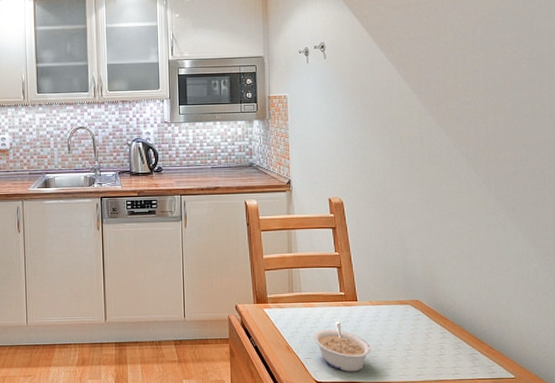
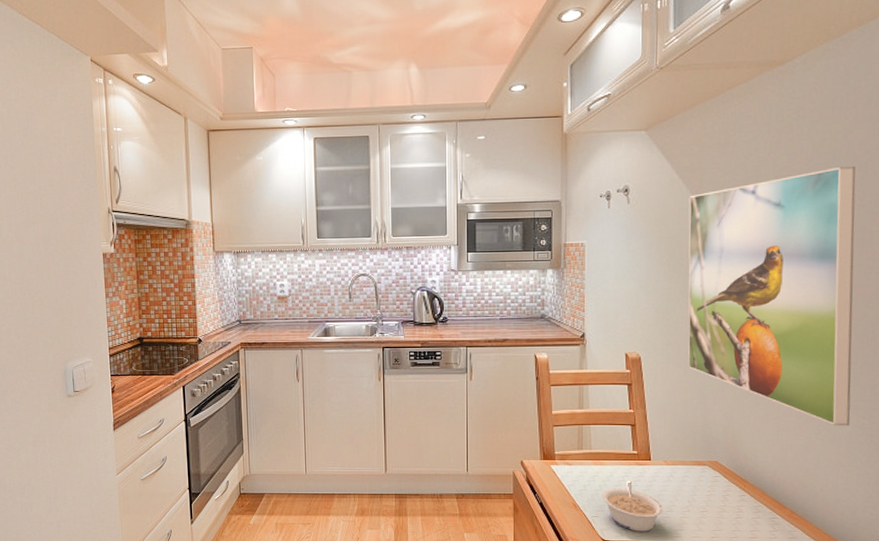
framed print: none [379,24,536,263] -> present [688,166,856,426]

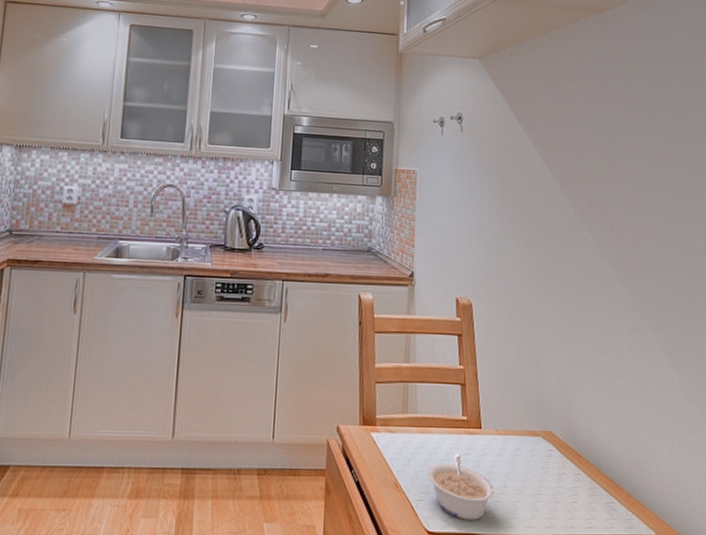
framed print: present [688,166,856,426] -> none [520,115,681,393]

